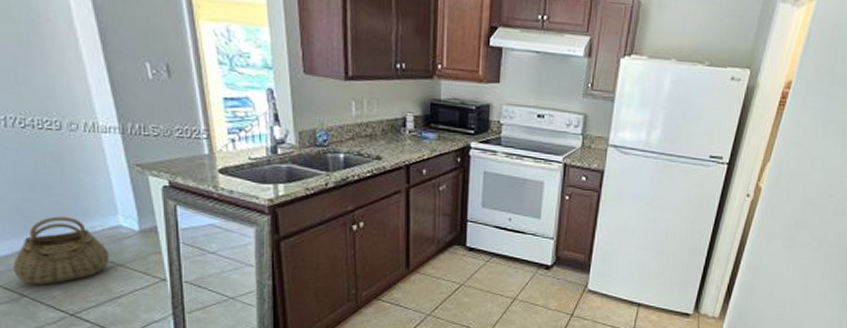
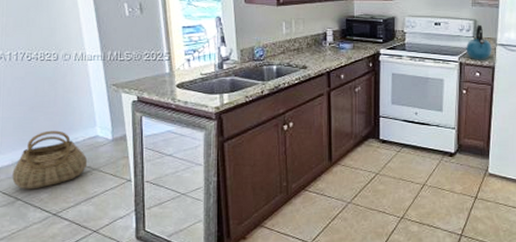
kettle: none [572,120,603,163] -> present [466,24,492,60]

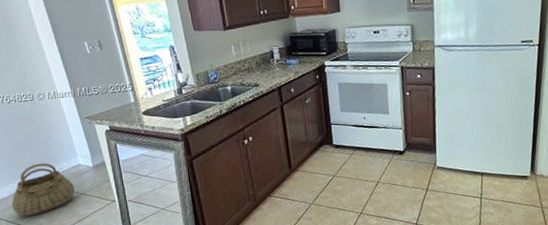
kettle: present [466,24,492,60] -> none [405,28,431,63]

